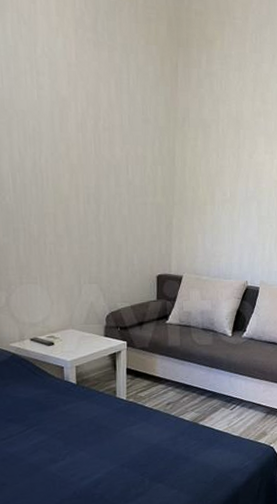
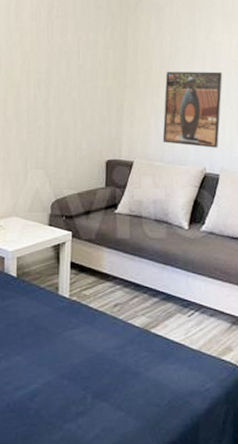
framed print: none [209,190,264,263] -> present [162,71,223,148]

